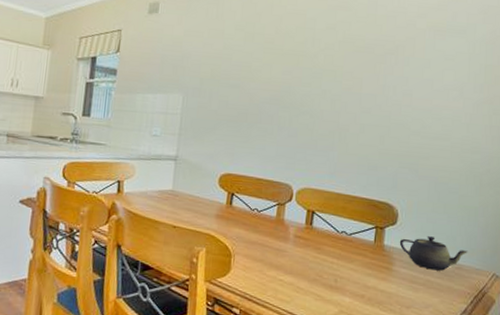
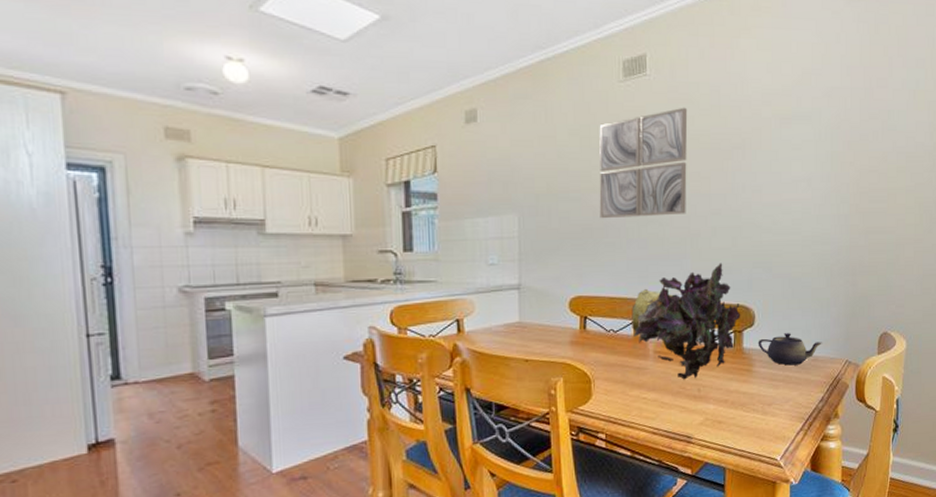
wall art: none [255,13,346,109] -> present [599,107,688,219]
plant: none [275,158,384,269] -> present [631,263,741,380]

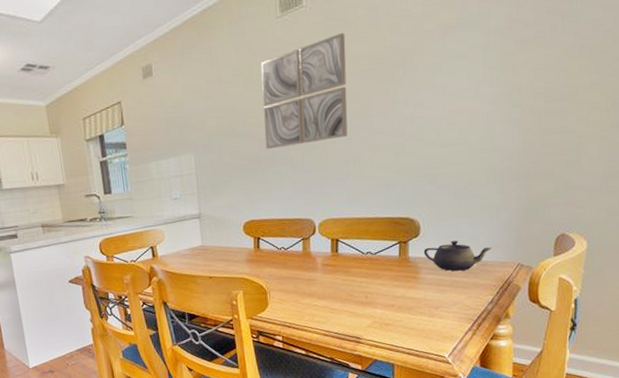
plant: present [631,263,741,380] -> none [299,179,406,288]

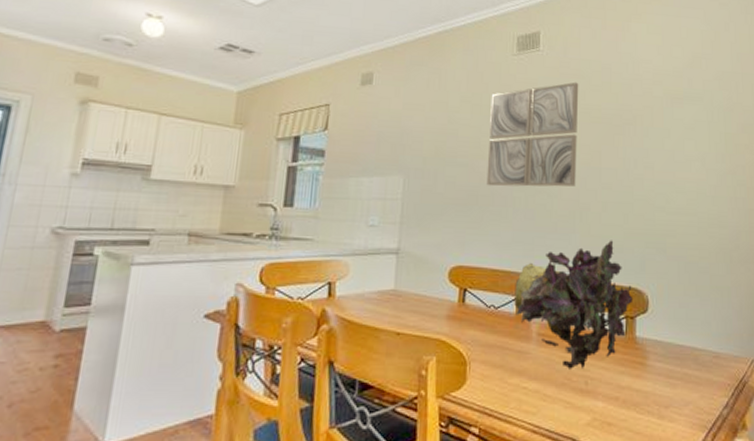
plant: none [299,179,406,288] -> present [514,240,634,369]
teapot: present [423,241,491,271] -> none [652,323,724,361]

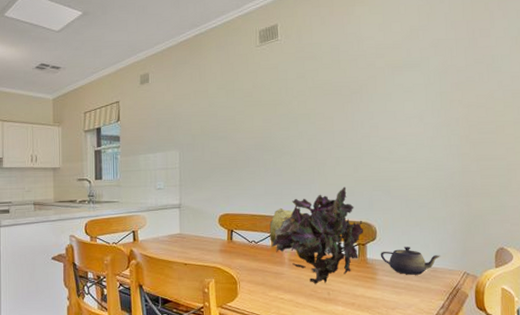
wall art: present [486,81,579,187] -> none [241,63,313,153]
teapot: none [652,323,724,361] -> present [380,247,440,275]

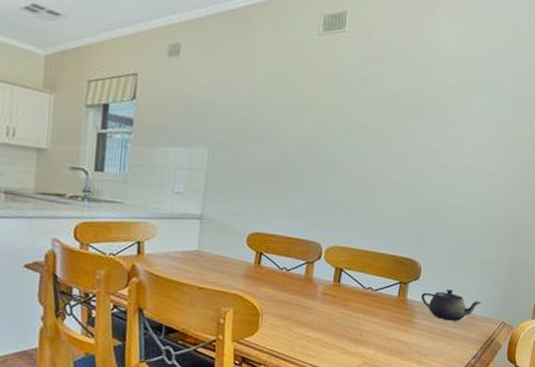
plant: present [269,187,364,284] -> none [304,216,408,324]

